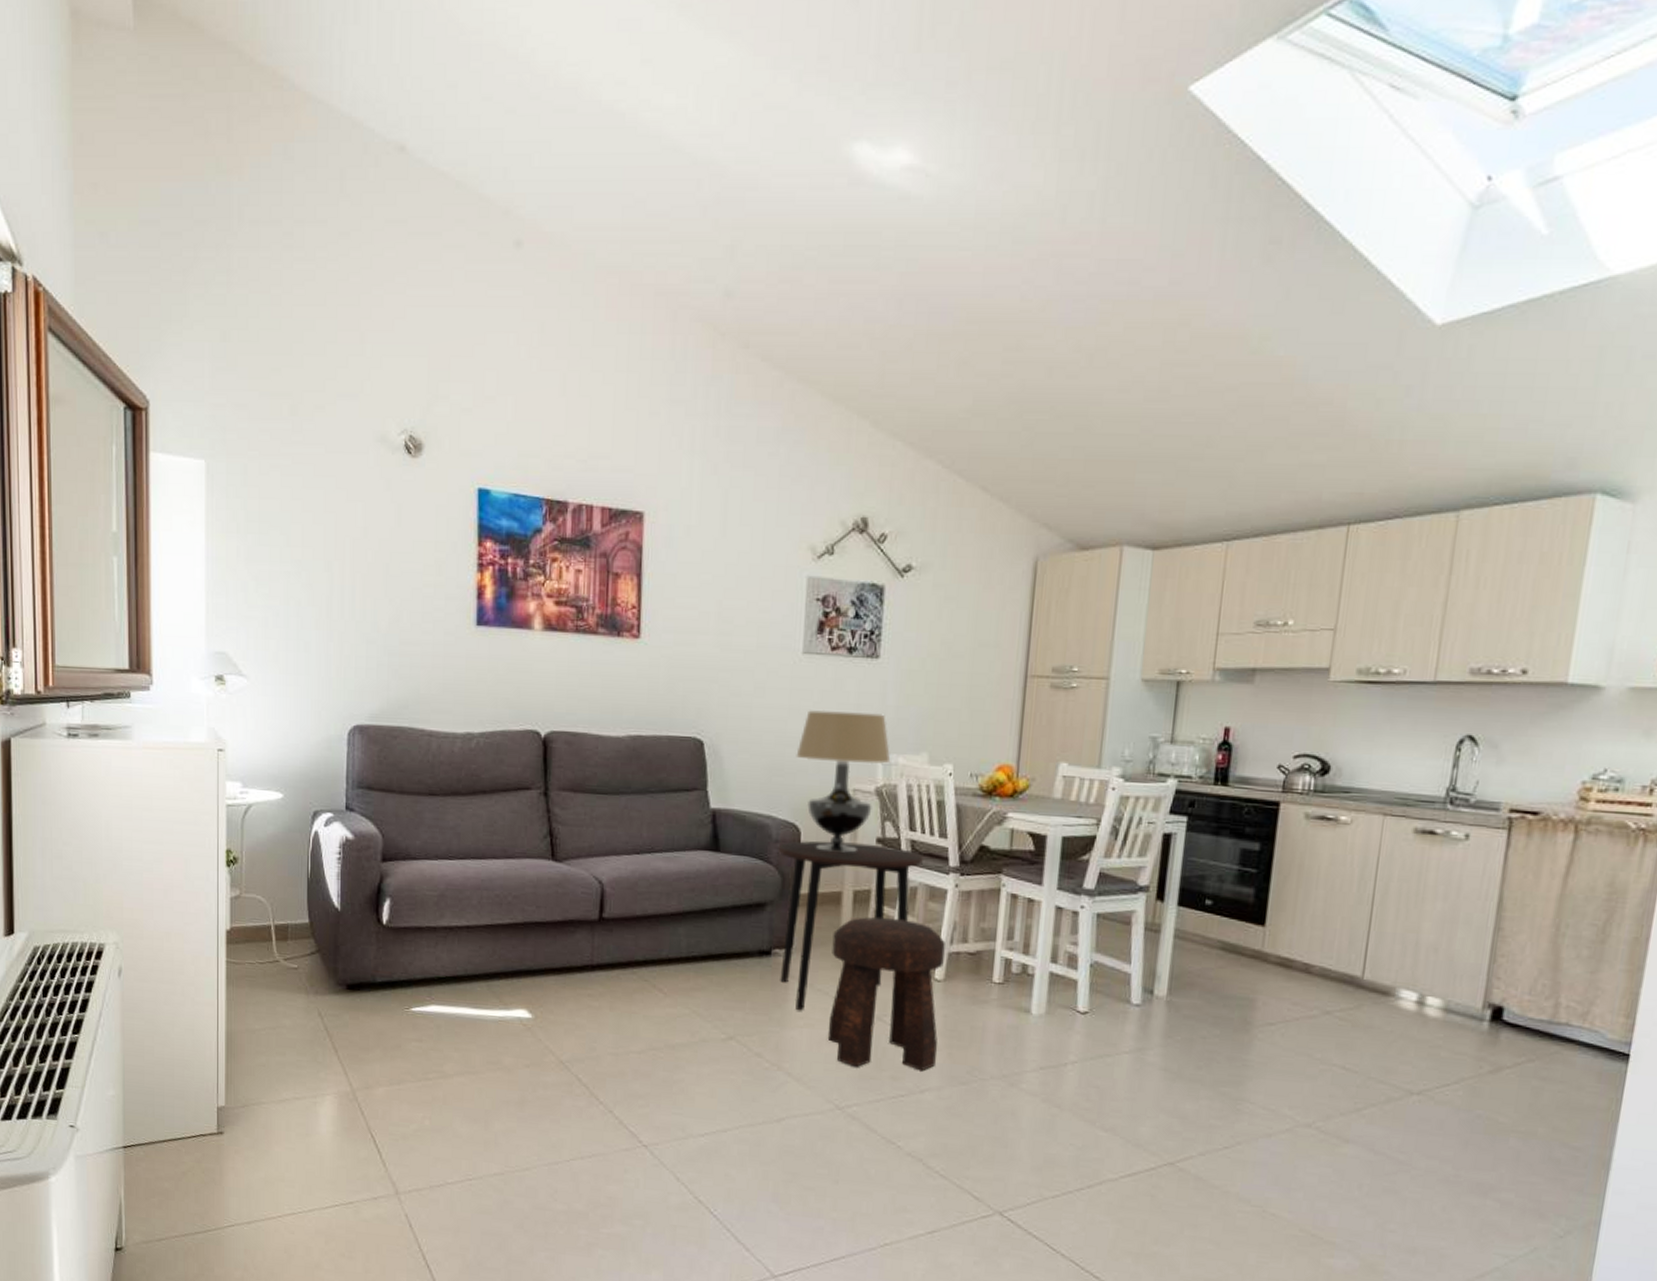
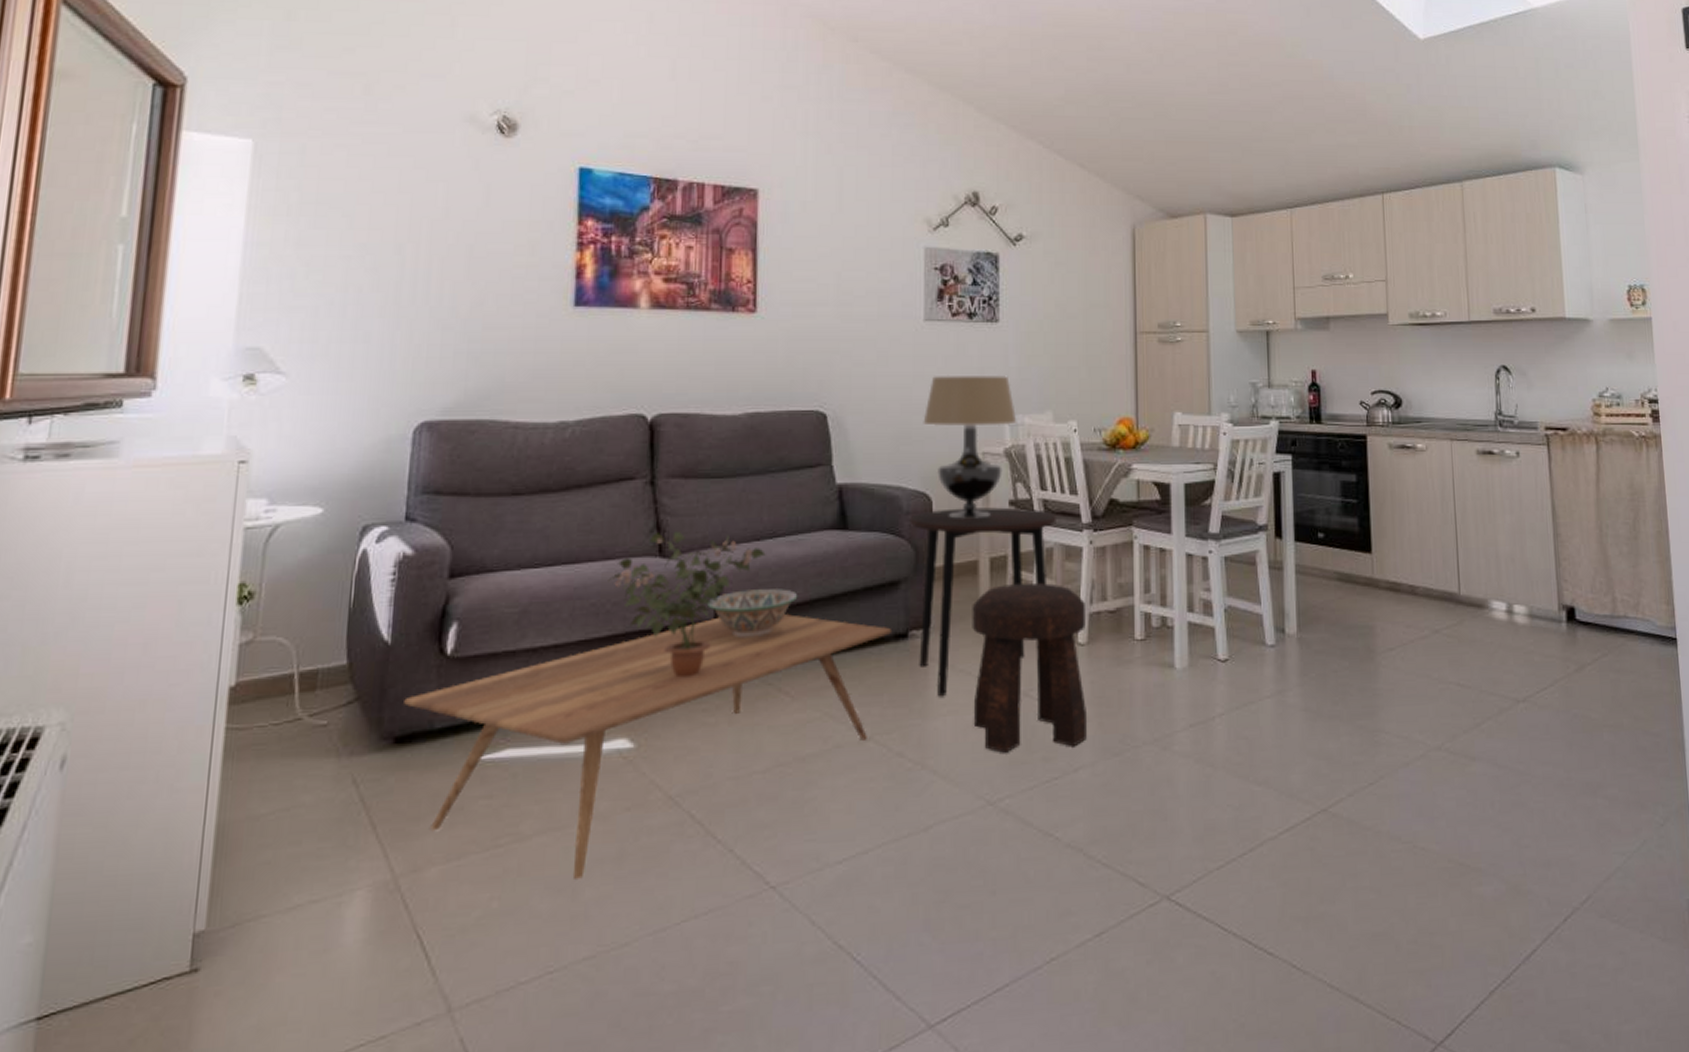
coffee table: none [352,918,757,1115] -> present [404,614,893,881]
potted plant: none [509,838,645,966] -> present [608,530,766,678]
decorative bowl: none [593,896,673,939] -> present [707,589,798,637]

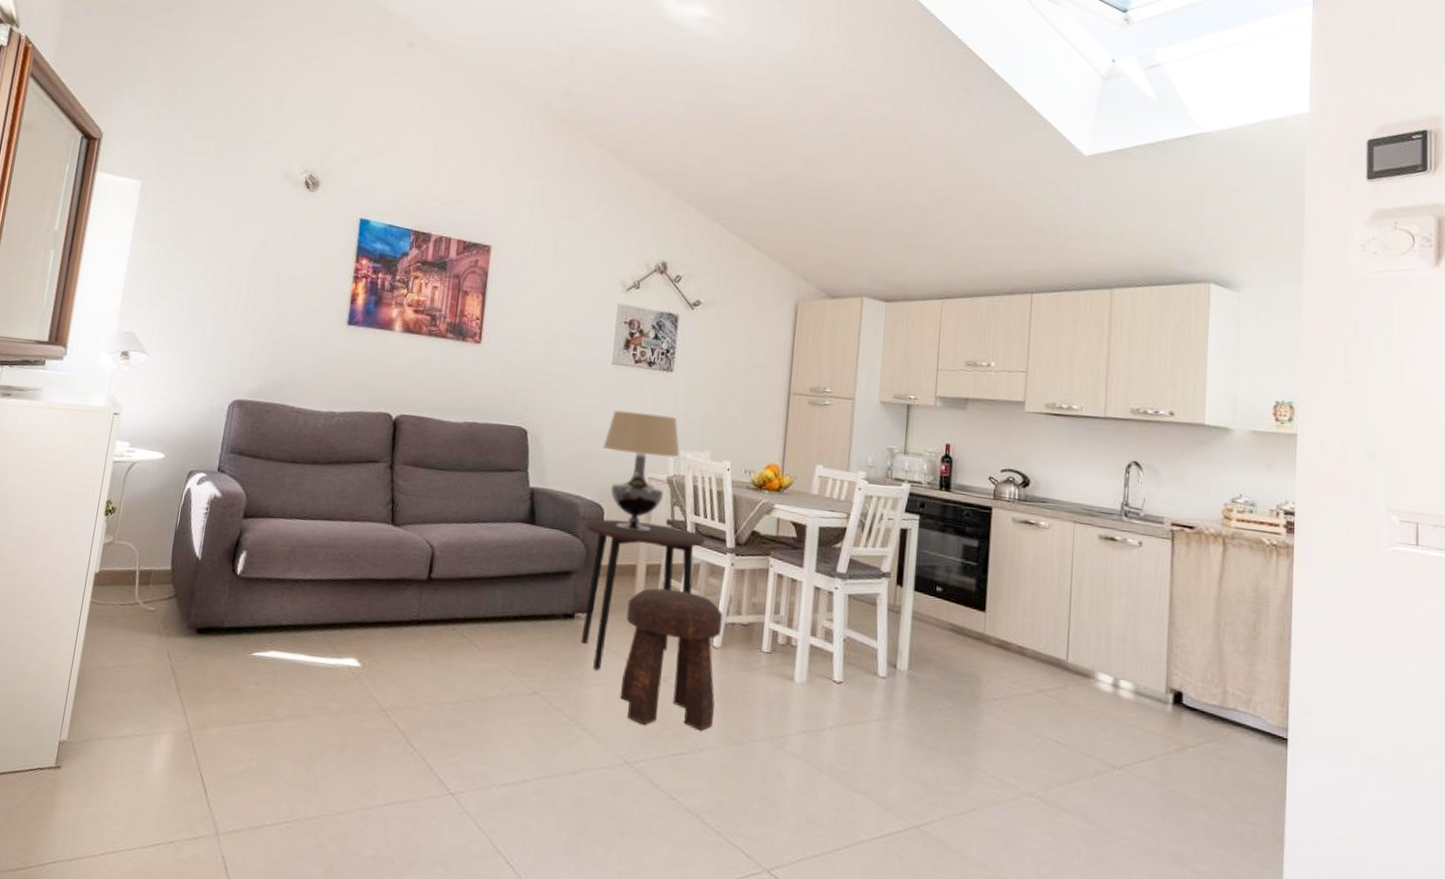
coffee table: present [404,614,893,881] -> none [205,578,563,758]
potted plant: present [608,530,766,678] -> none [353,506,471,621]
decorative bowl: present [707,589,798,637] -> none [423,560,492,598]

